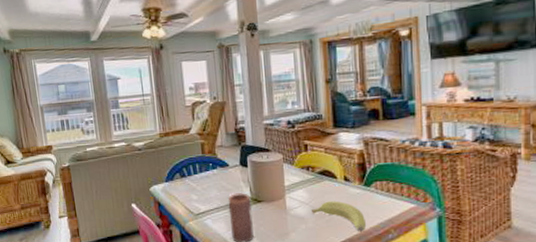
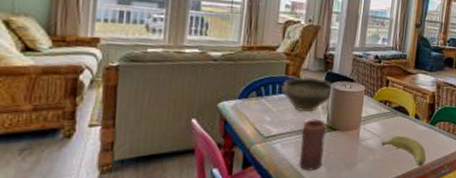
bowl: none [200,153,251,188] -> present [281,76,333,113]

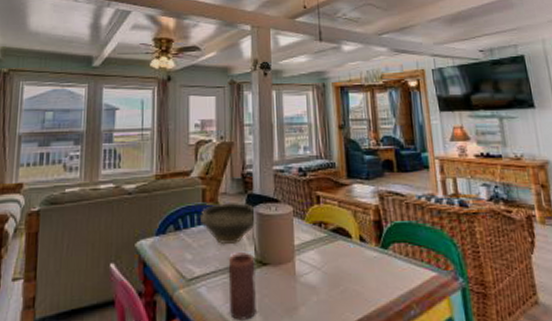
banana: present [380,135,426,166] -> none [323,265,385,307]

